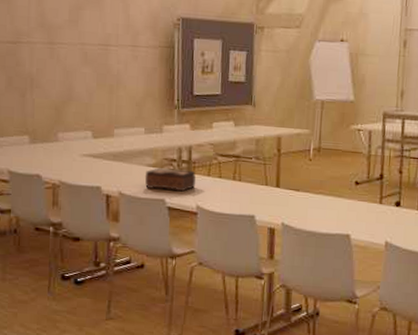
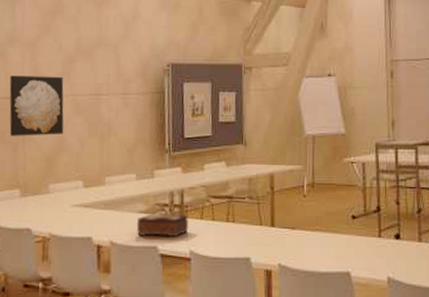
wall art: none [15,19,73,84] -> present [9,75,64,136]

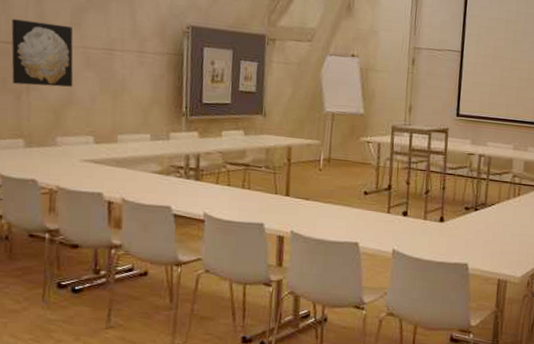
tissue box: present [136,214,189,237] -> none [149,175,204,199]

